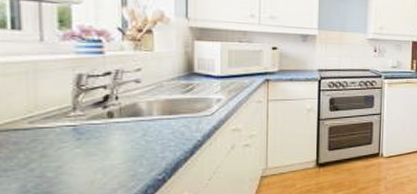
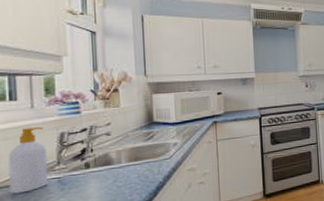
soap bottle: none [9,64,61,140] -> present [8,127,48,194]

